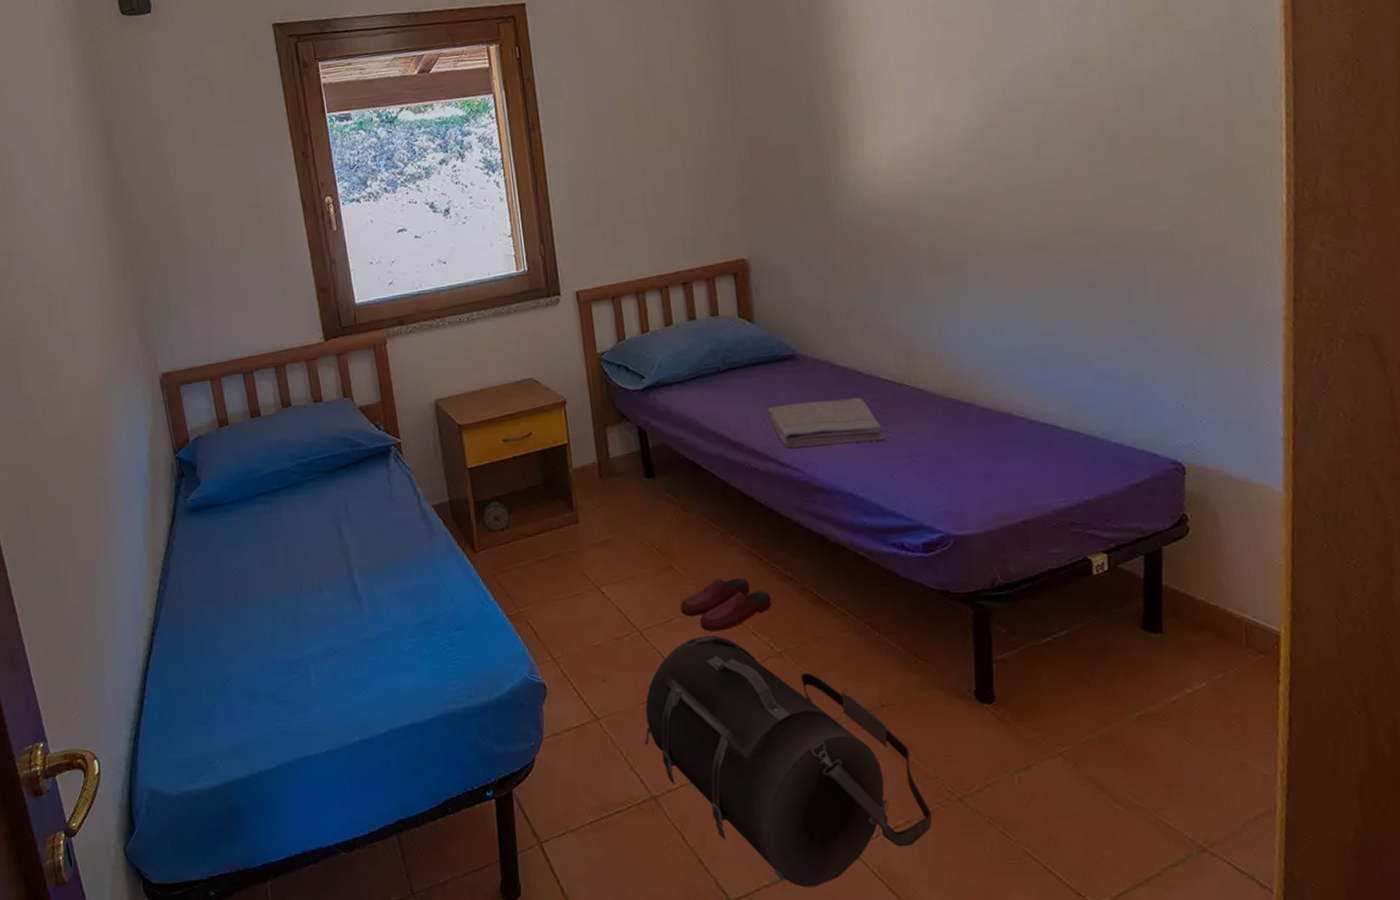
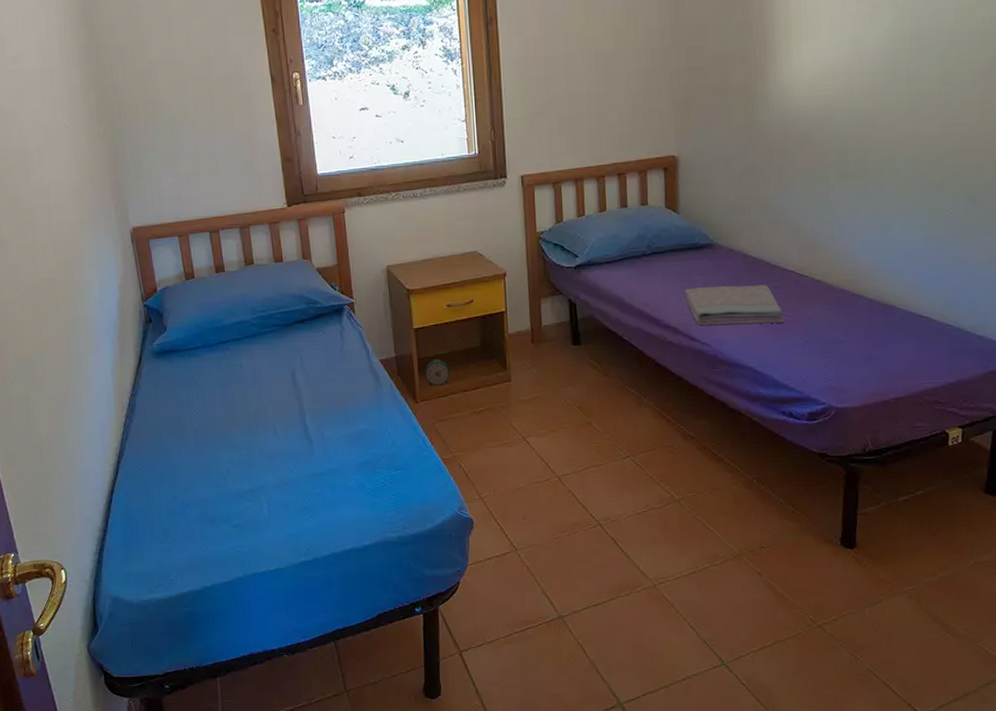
duffel bag: present [645,634,932,888] -> none [556,482,795,694]
slippers: present [680,577,772,632] -> none [596,434,674,480]

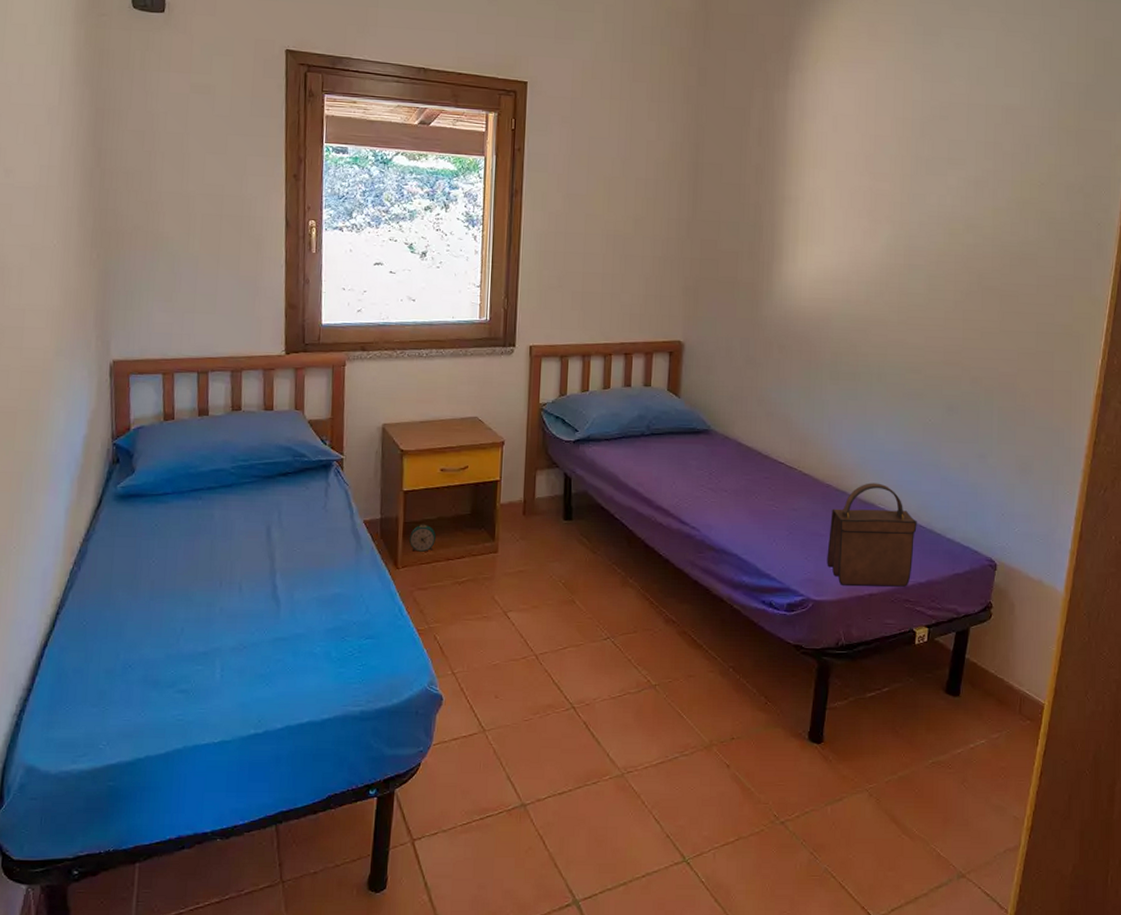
towel: present [684,285,785,326] -> none [678,471,772,513]
handbag: none [847,284,943,391] -> present [827,483,917,587]

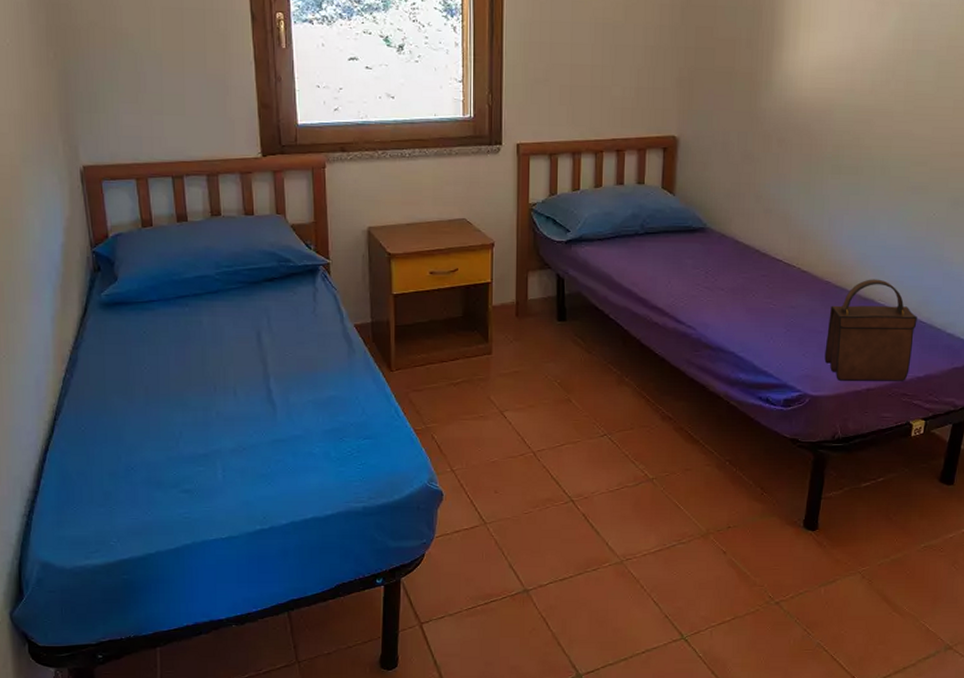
alarm clock: present [409,524,437,552] -> none [402,327,429,354]

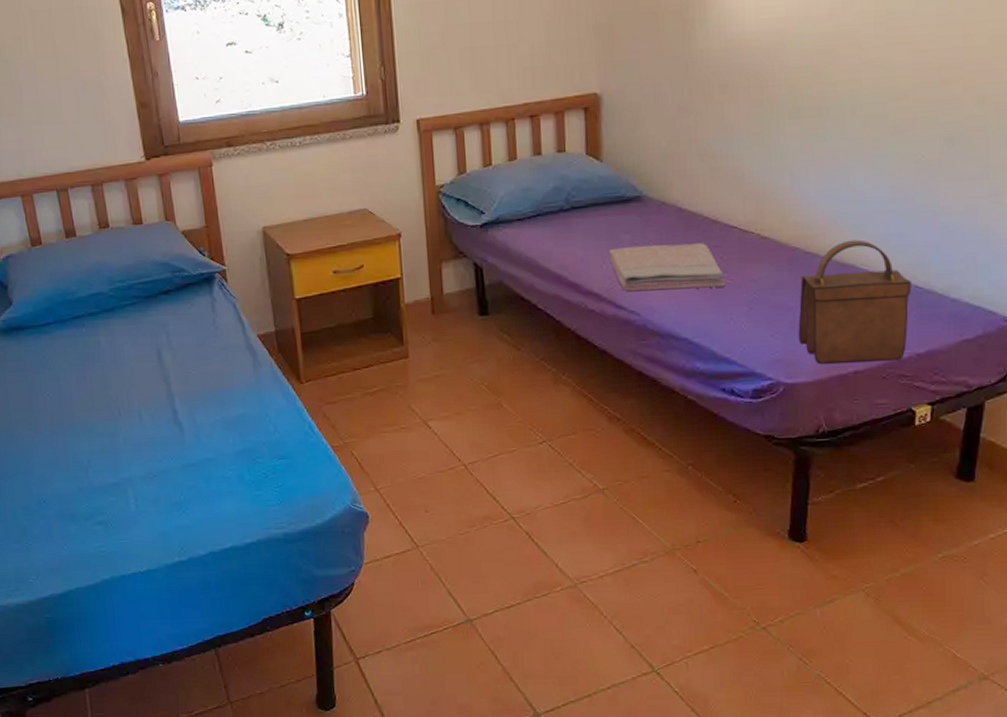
towel: none [673,270,769,310] -> present [608,243,726,292]

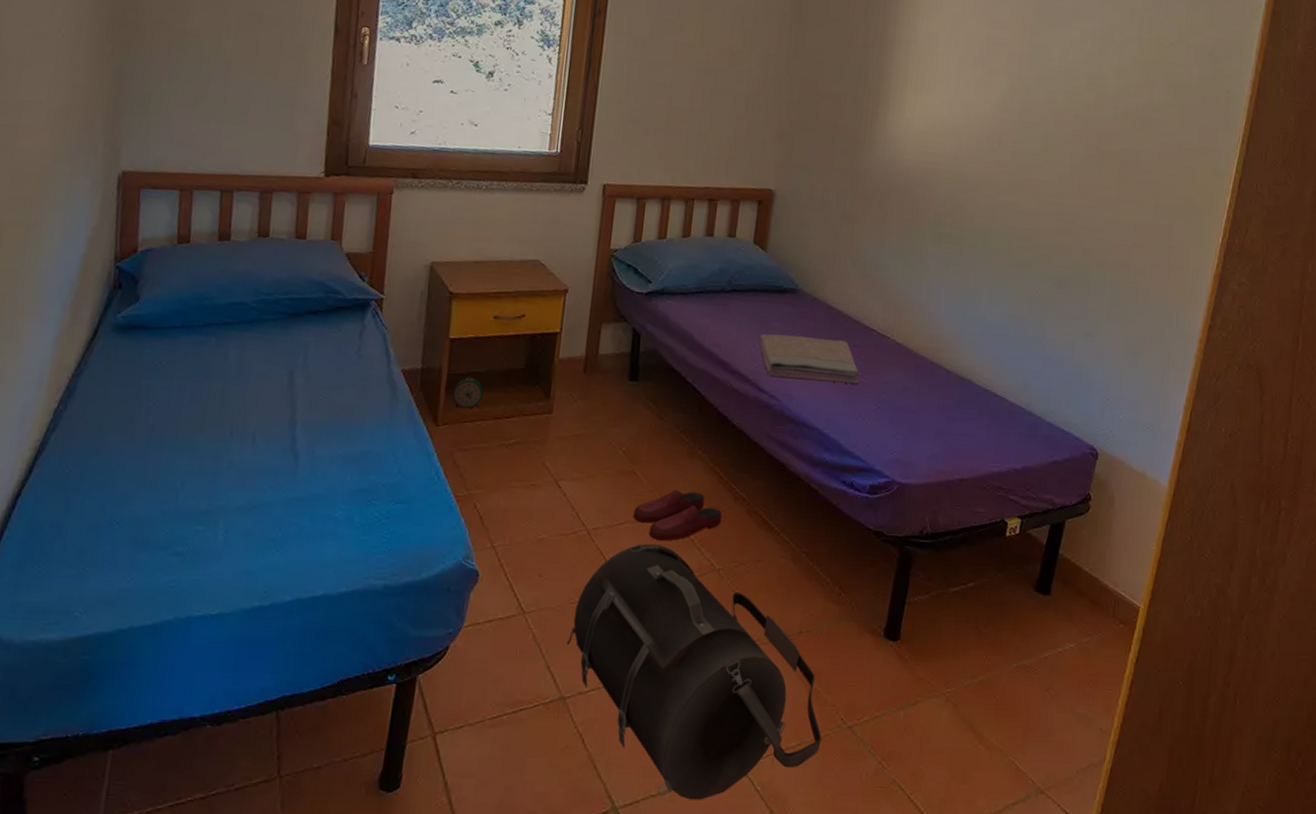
alarm clock: none [309,333,339,364] -> present [453,377,484,408]
duffel bag: none [463,470,735,704] -> present [566,543,822,800]
slippers: none [507,416,598,468] -> present [633,489,722,541]
handbag: present [798,239,912,364] -> none [916,357,1016,473]

